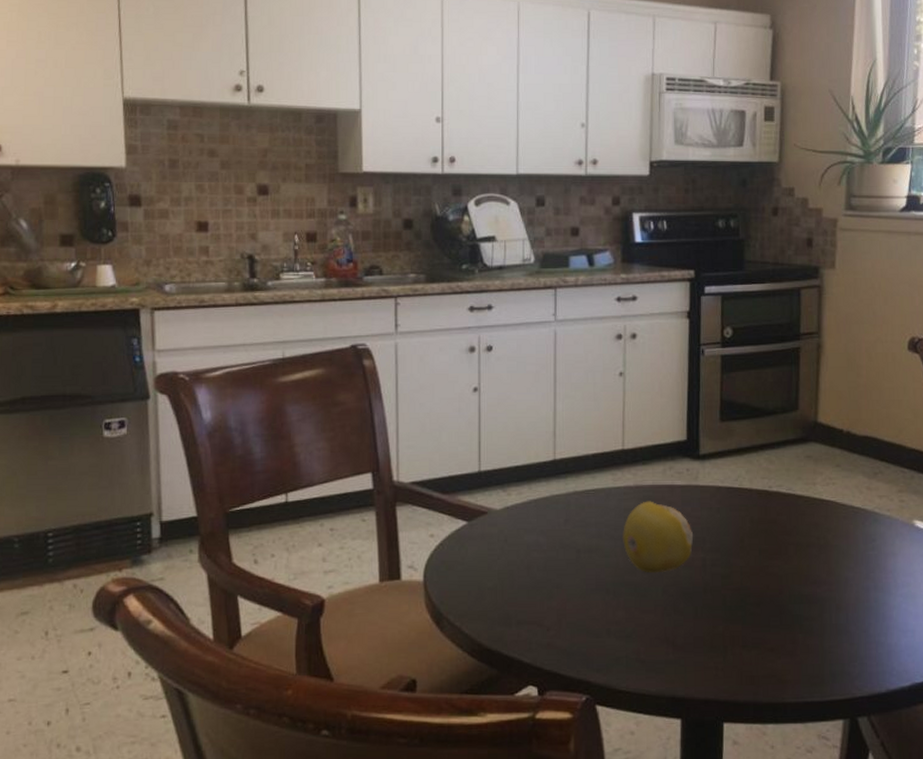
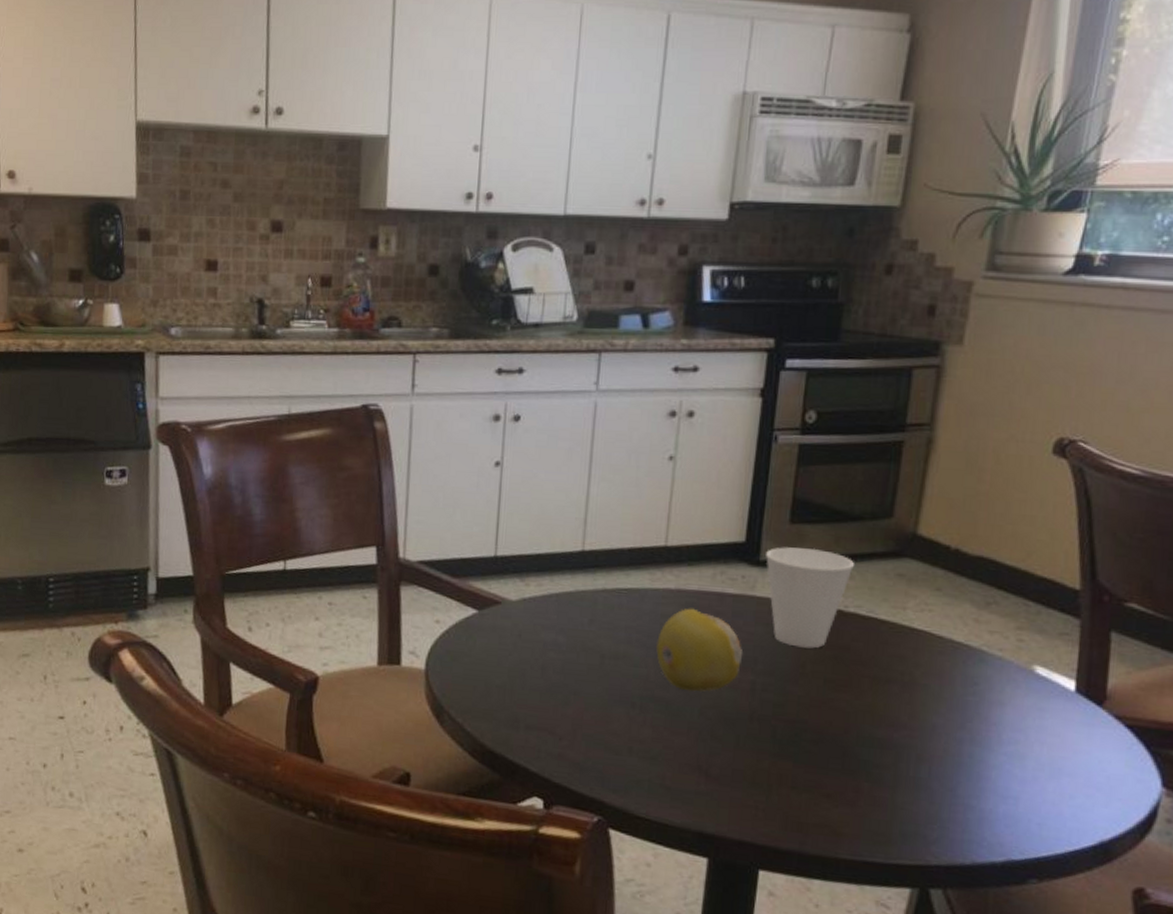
cup: none [703,440,774,525] -> present [764,547,855,649]

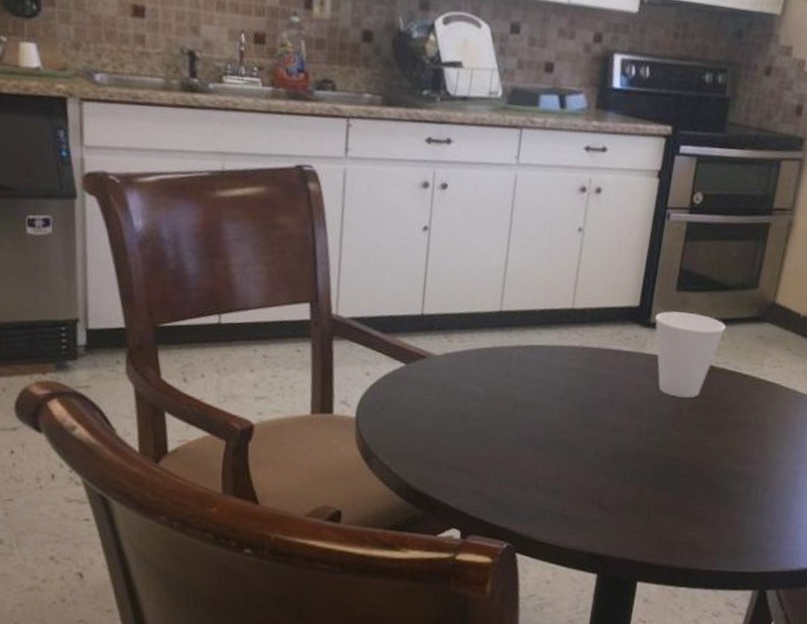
fruit: present [655,608,742,692] -> none [560,363,633,435]

